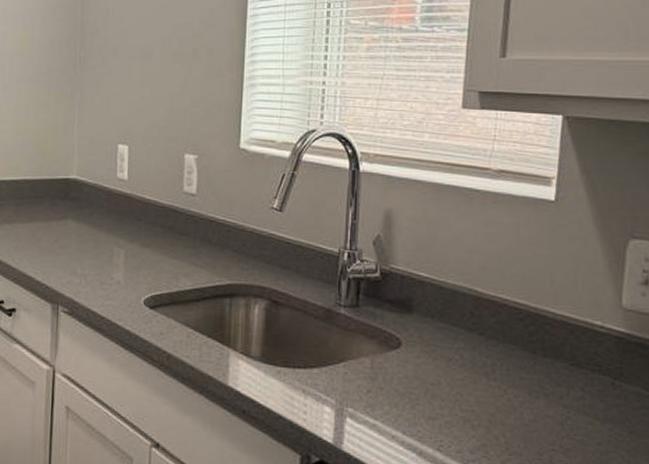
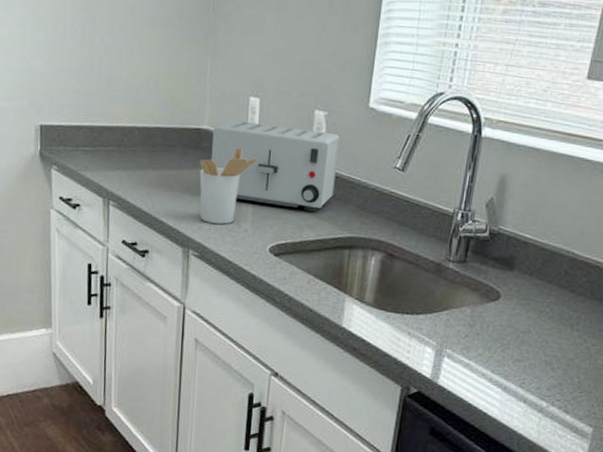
utensil holder: none [68,196,127,277] -> present [199,147,257,224]
toaster: none [80,168,213,258] -> present [211,120,340,211]

